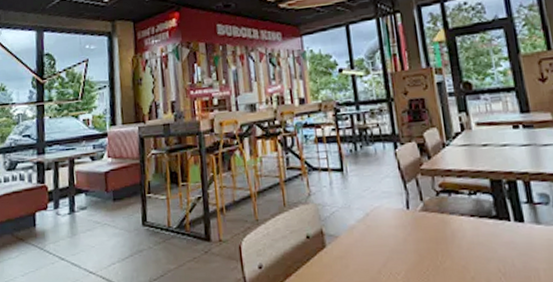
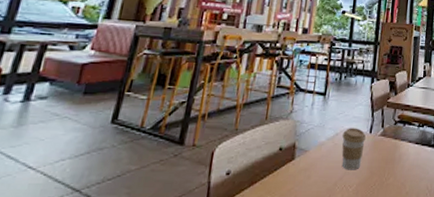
coffee cup: none [374,204,406,255] -> present [341,128,367,170]

